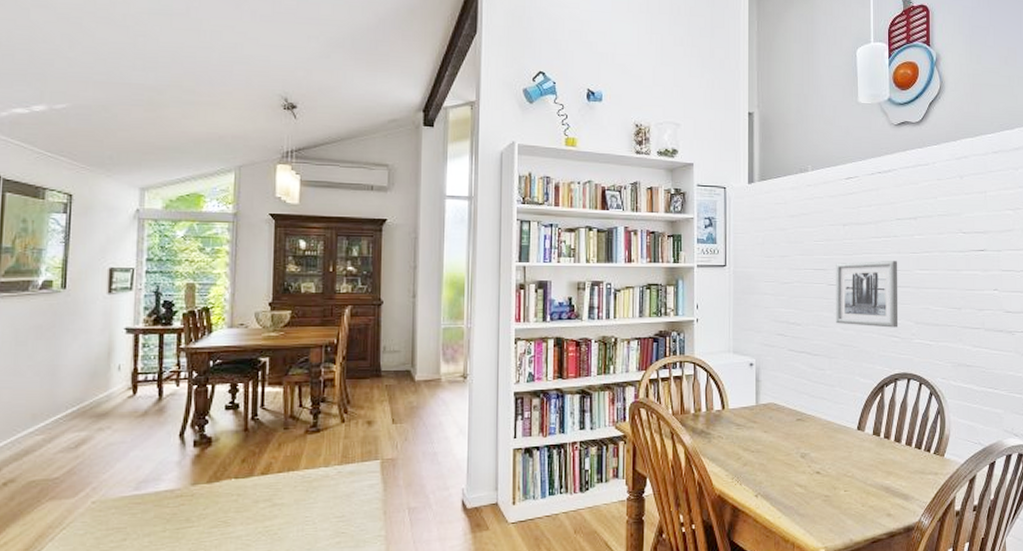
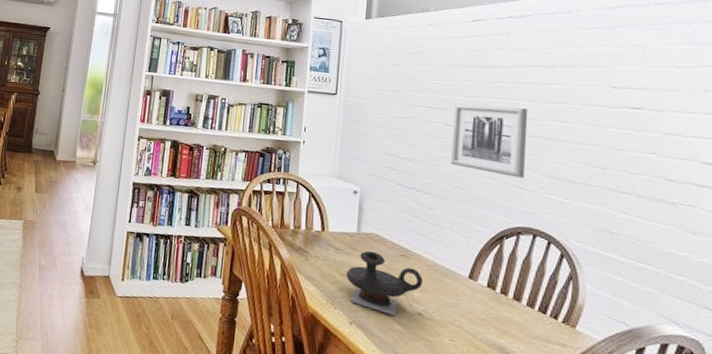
teapot: none [749,421,818,479] -> present [346,250,423,316]

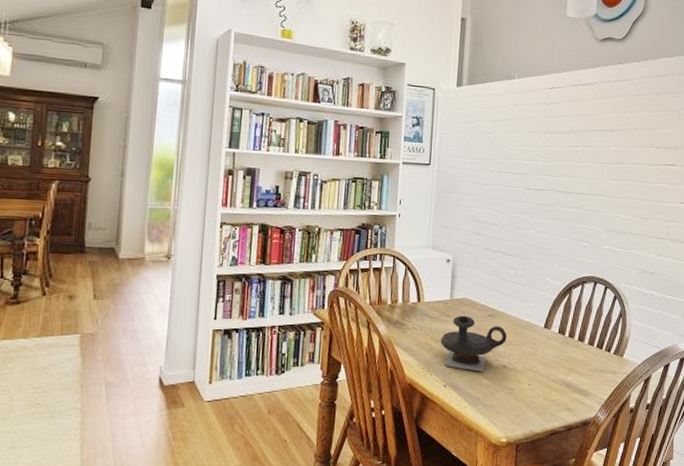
wall art: present [451,104,528,179] -> none [531,168,593,233]

